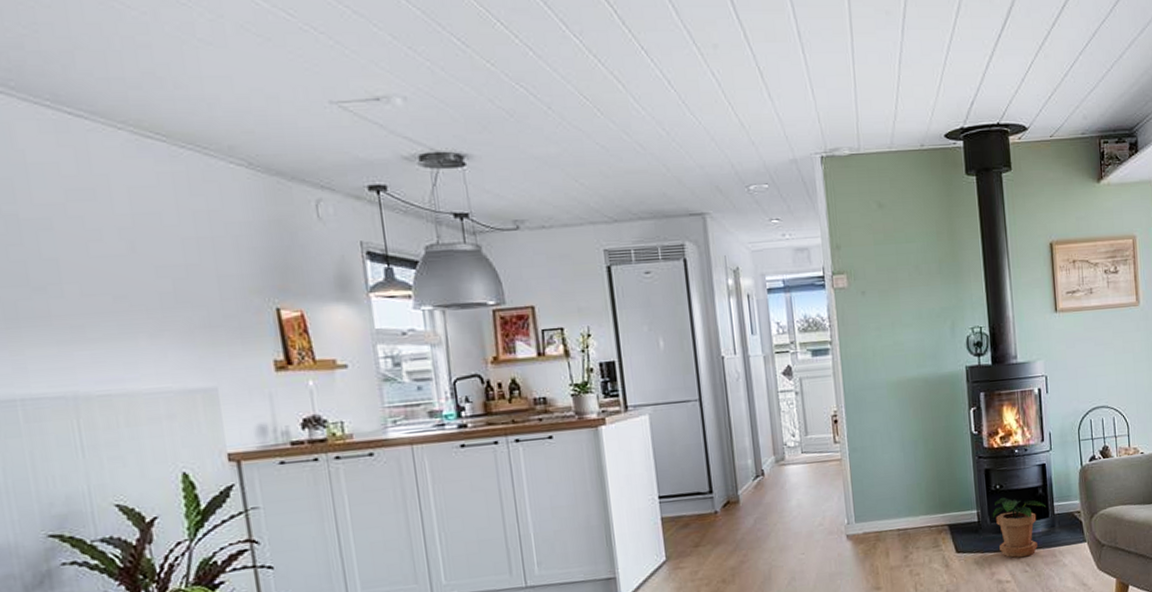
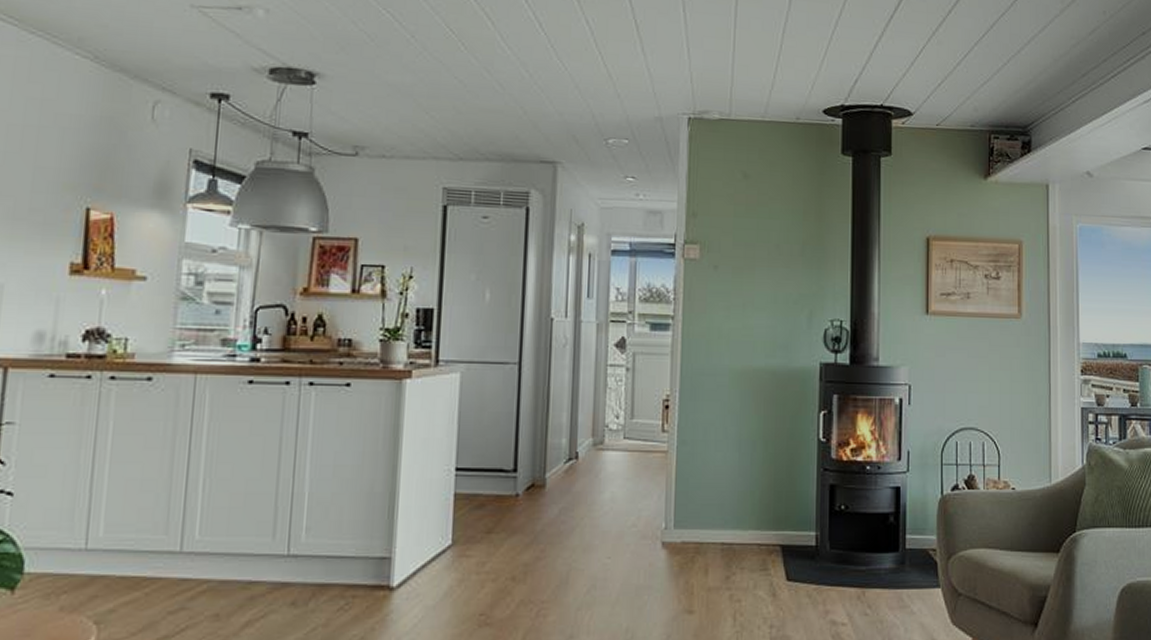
potted plant: present [992,497,1045,558] -> none [833,520,896,597]

